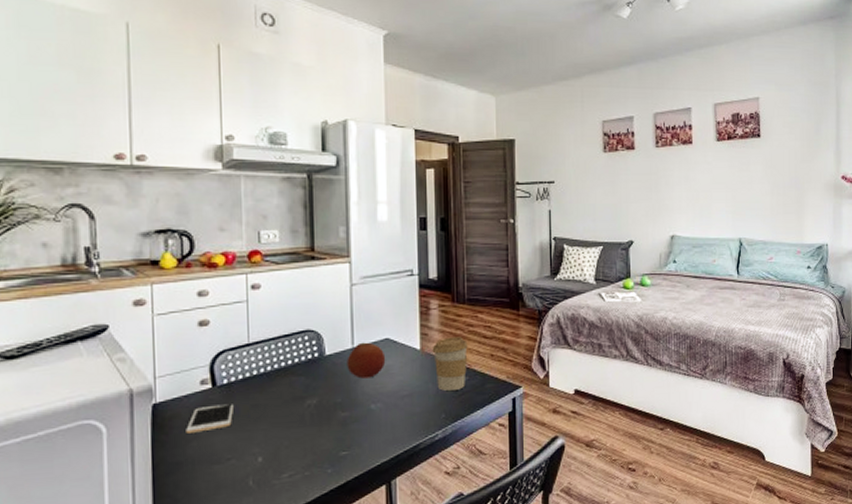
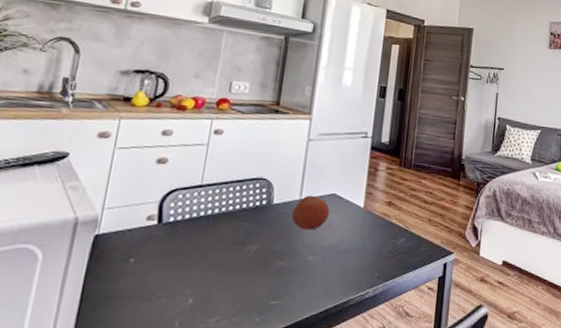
cell phone: present [186,404,233,433] -> none [122,241,175,268]
coffee cup: present [432,337,468,391] -> none [374,198,409,250]

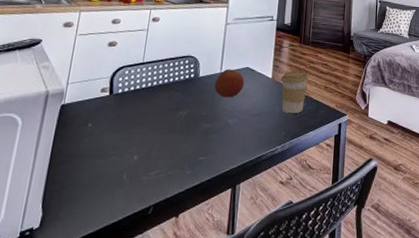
coffee cup: none [374,198,409,250] -> present [280,70,308,113]

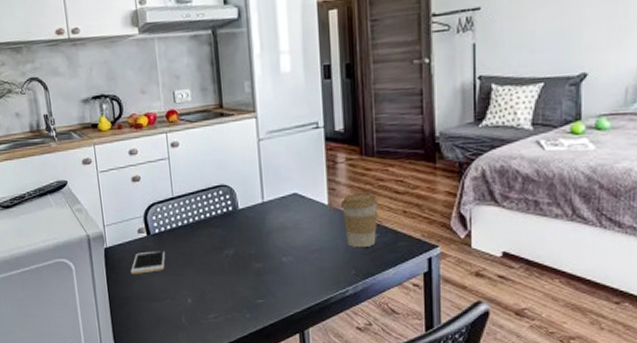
cell phone: none [82,109,123,131] -> present [130,251,166,274]
fruit: present [214,69,245,98] -> none [258,197,295,232]

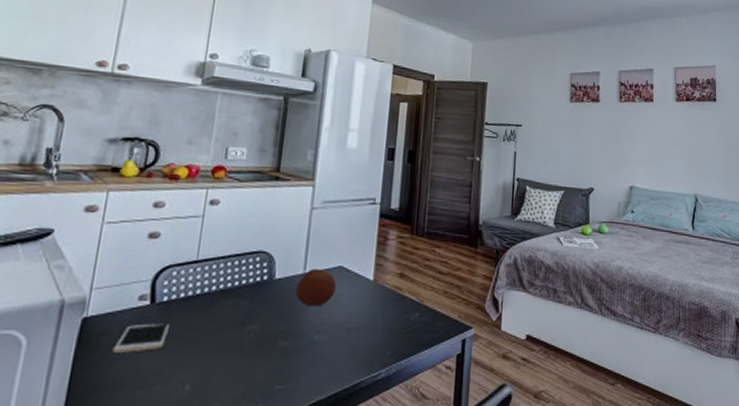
fruit: none [258,197,295,232] -> present [295,268,337,307]
coffee cup: present [340,192,378,247] -> none [385,270,422,326]

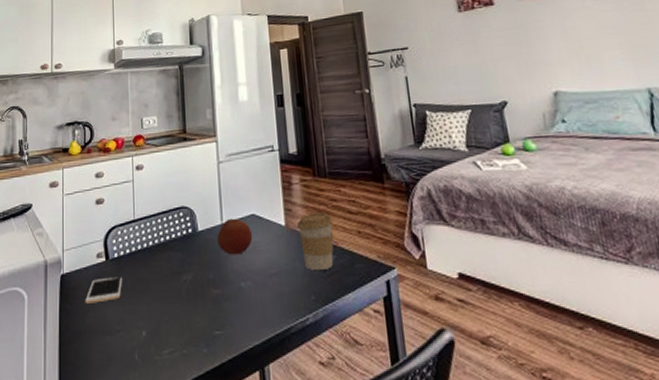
coffee cup: none [385,270,422,326] -> present [296,212,334,270]

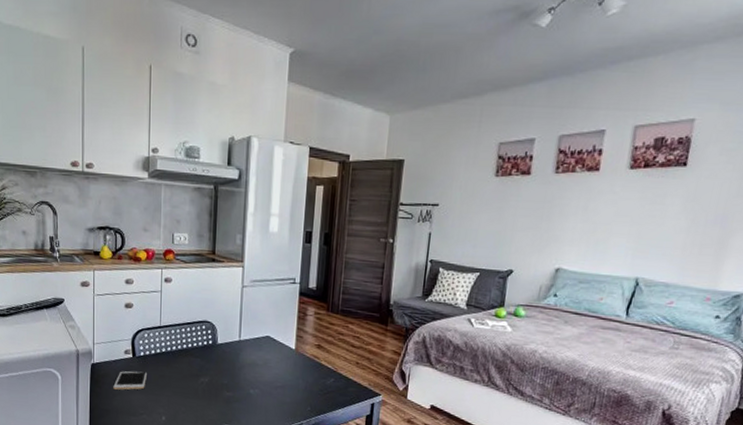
fruit: present [217,218,253,255] -> none [234,336,266,368]
coffee cup: present [296,212,334,270] -> none [305,342,337,389]

